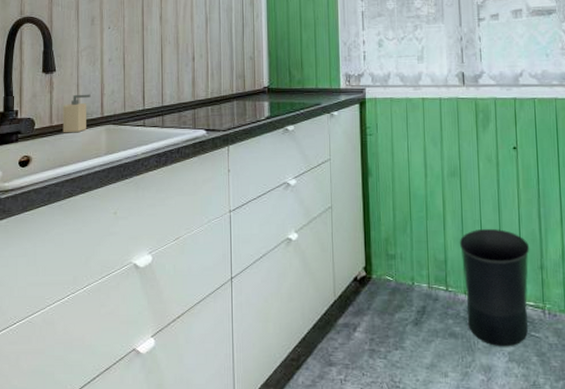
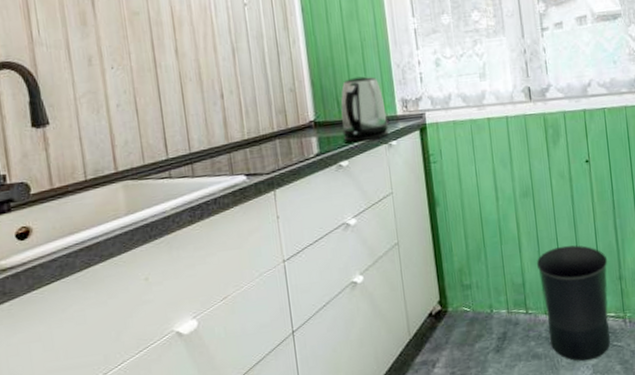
soap dispenser: present [62,94,91,133] -> none [64,147,99,196]
kettle: none [291,51,332,111] -> present [340,76,389,144]

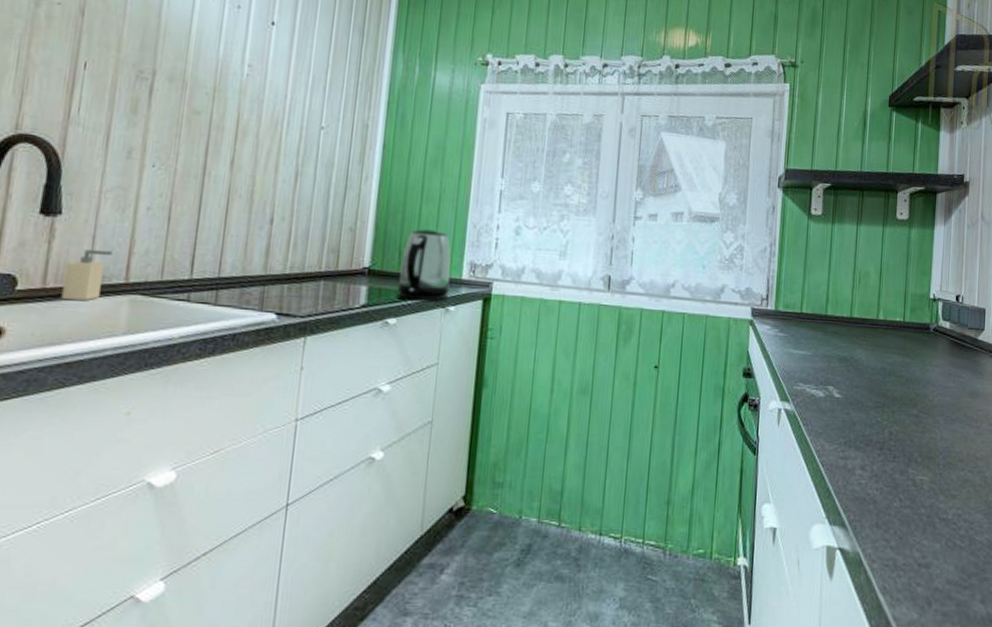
soap dispenser: none [64,147,99,196] -> present [61,249,113,301]
waste bin: present [536,245,610,361] -> none [579,456,659,591]

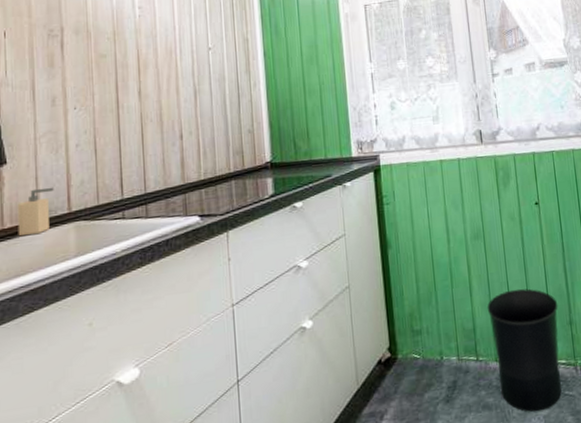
kettle: present [396,229,451,303] -> none [297,118,343,185]
waste bin: none [579,456,659,591] -> present [487,288,562,412]

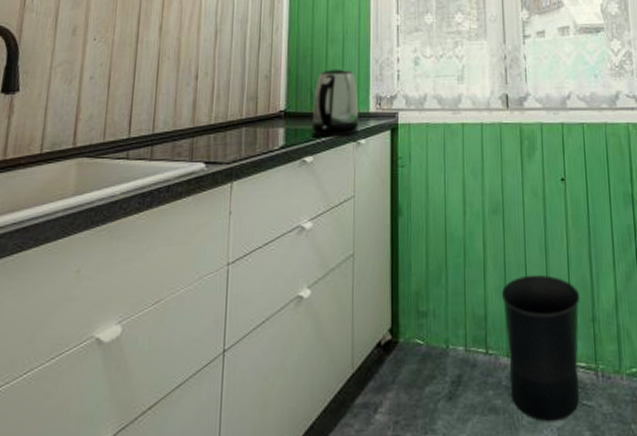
soap dispenser: present [17,187,54,237] -> none [19,119,62,169]
kettle: none [297,118,343,185] -> present [311,69,359,139]

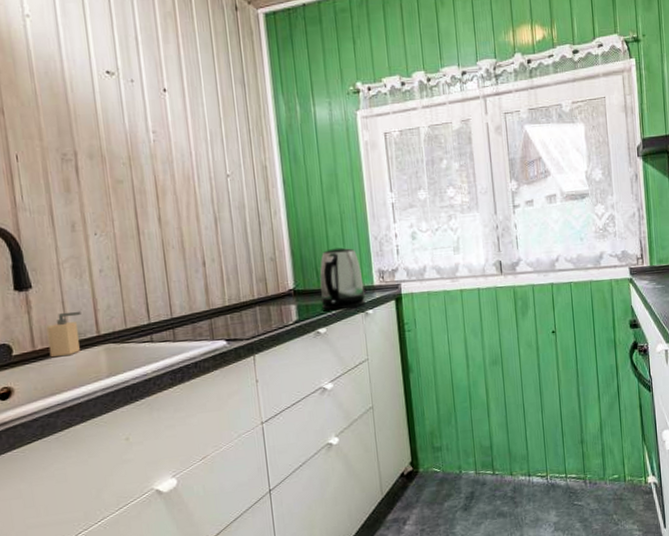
soap dispenser: none [19,119,62,169] -> present [46,311,81,358]
waste bin: present [501,274,581,421] -> none [503,410,571,519]

